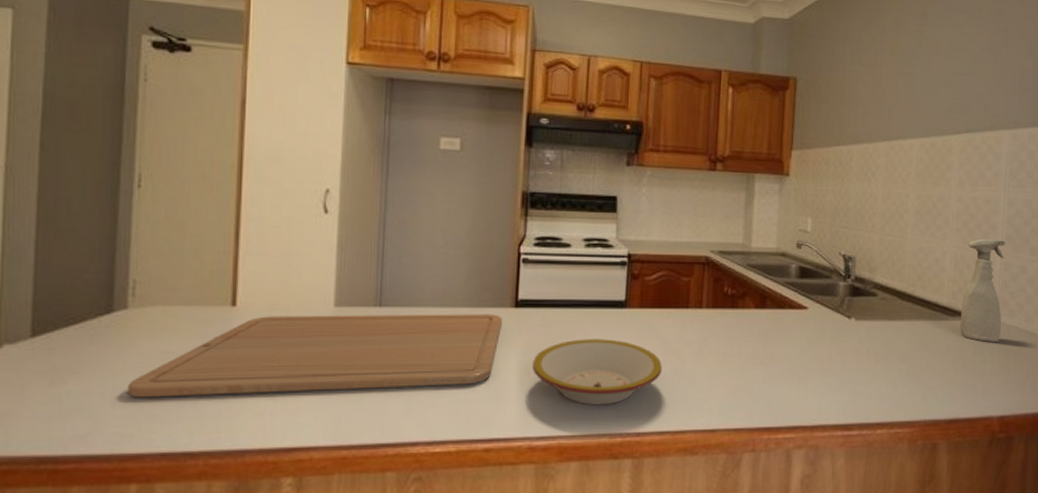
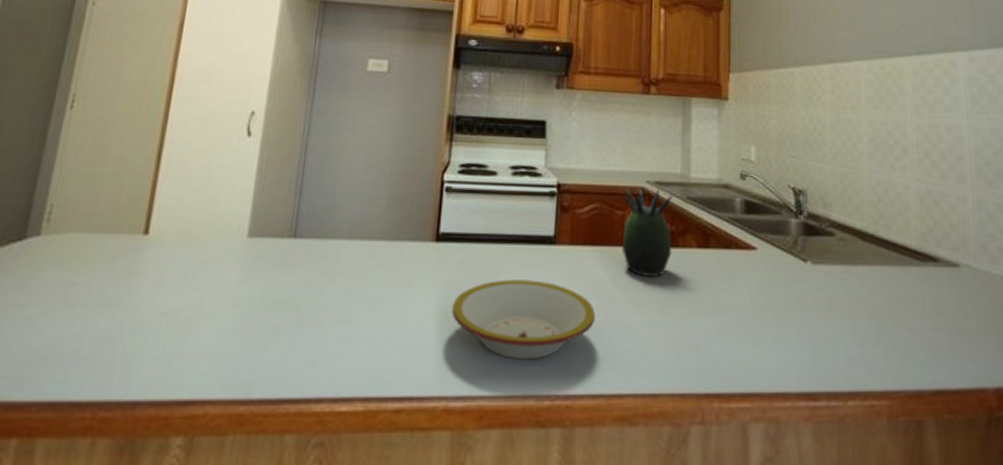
chopping board: present [127,314,502,398] -> none [25,246,422,336]
succulent plant: none [687,256,736,334] -> present [621,187,674,277]
spray bottle: present [959,238,1006,342] -> none [933,171,984,294]

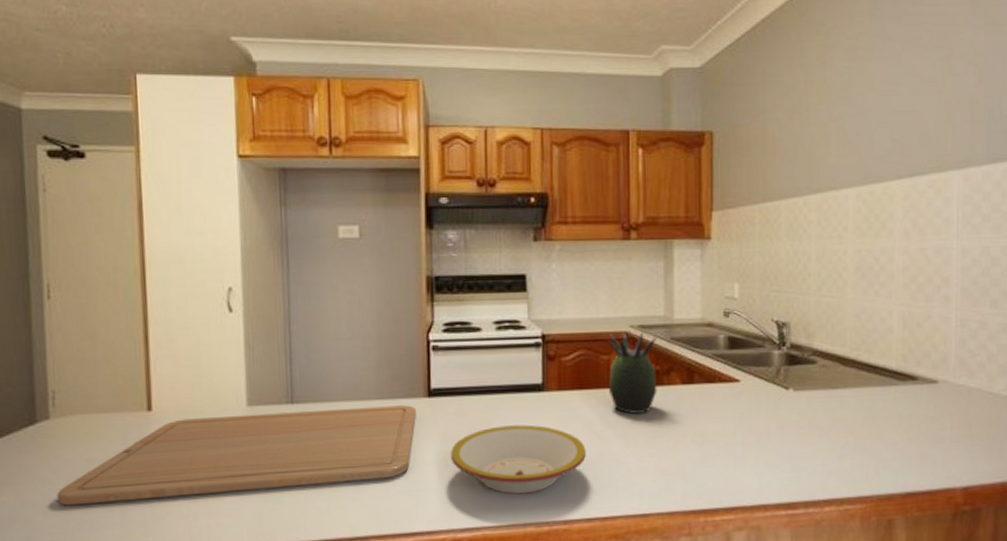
chopping board: none [25,246,422,336] -> present [57,405,416,506]

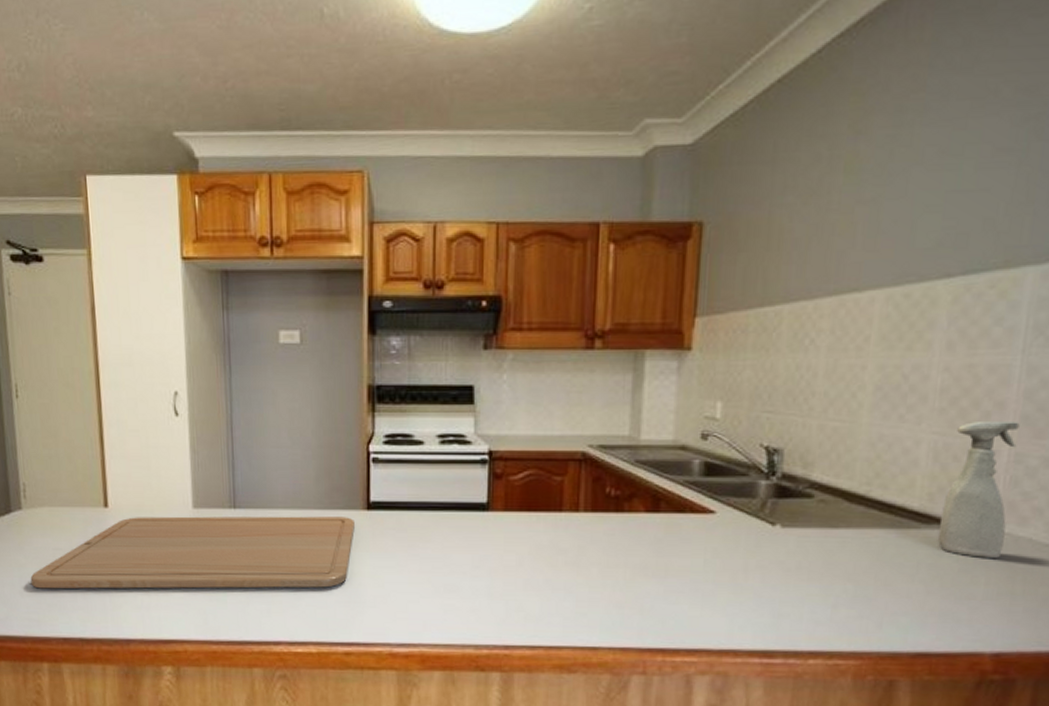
bowl: present [450,424,586,495] -> none [389,544,532,615]
succulent plant: present [606,331,658,414] -> none [560,452,620,541]
spray bottle: none [912,292,961,407] -> present [937,420,1020,558]

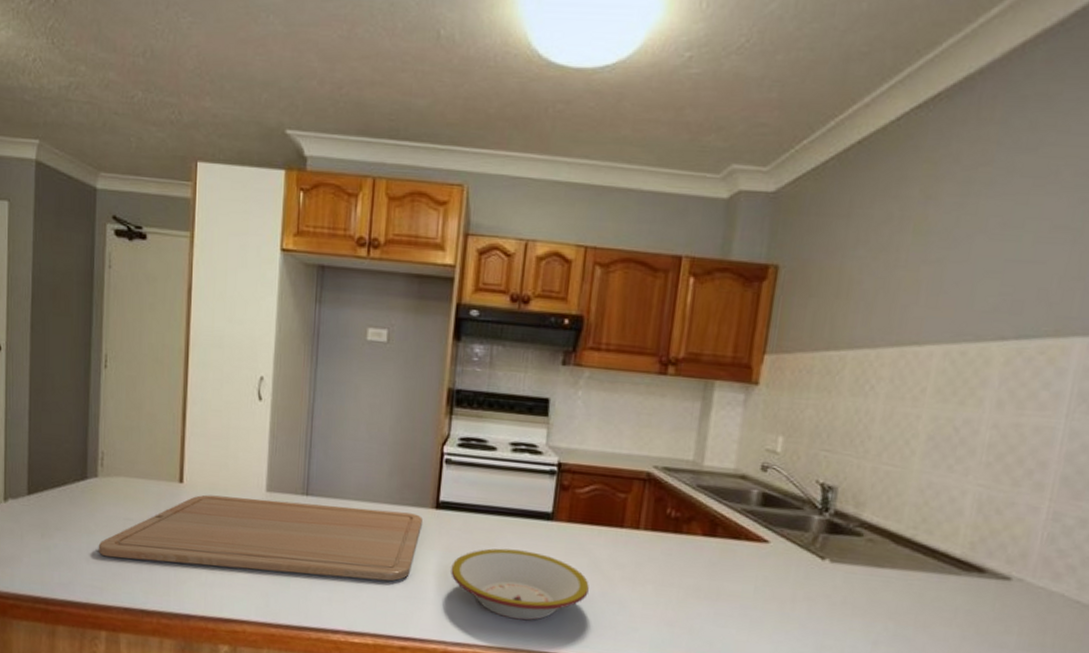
bowl: none [389,544,532,615] -> present [451,548,589,621]
spray bottle: present [937,420,1020,558] -> none [975,477,1059,610]

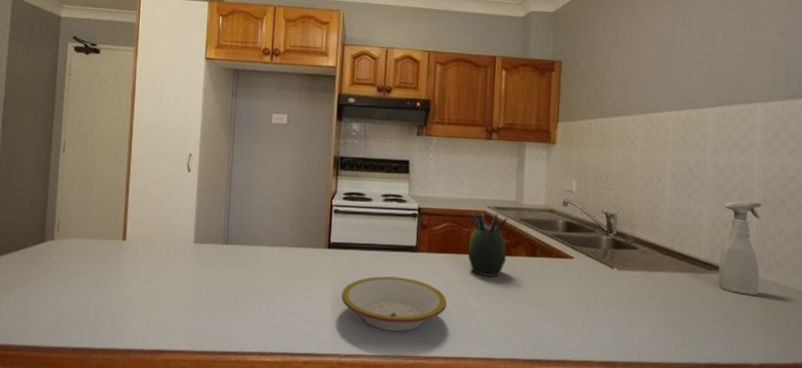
chopping board: present [98,494,422,581] -> none [52,248,318,309]
succulent plant: none [622,471,683,560] -> present [468,211,509,277]
spray bottle: none [975,477,1059,610] -> present [717,200,762,295]

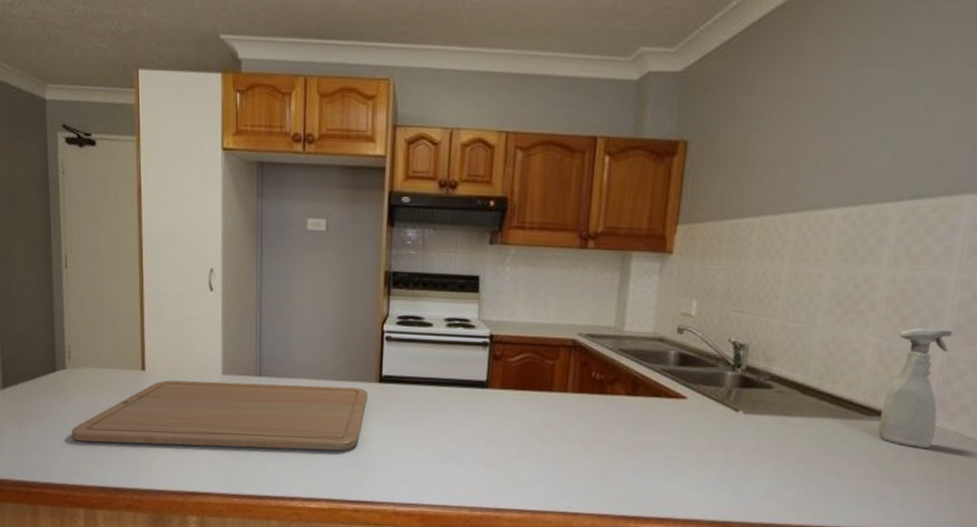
chopping board: none [52,248,318,309] -> present [71,380,367,451]
bowl: present [341,276,447,332] -> none [396,416,523,480]
succulent plant: present [468,211,509,277] -> none [551,339,606,419]

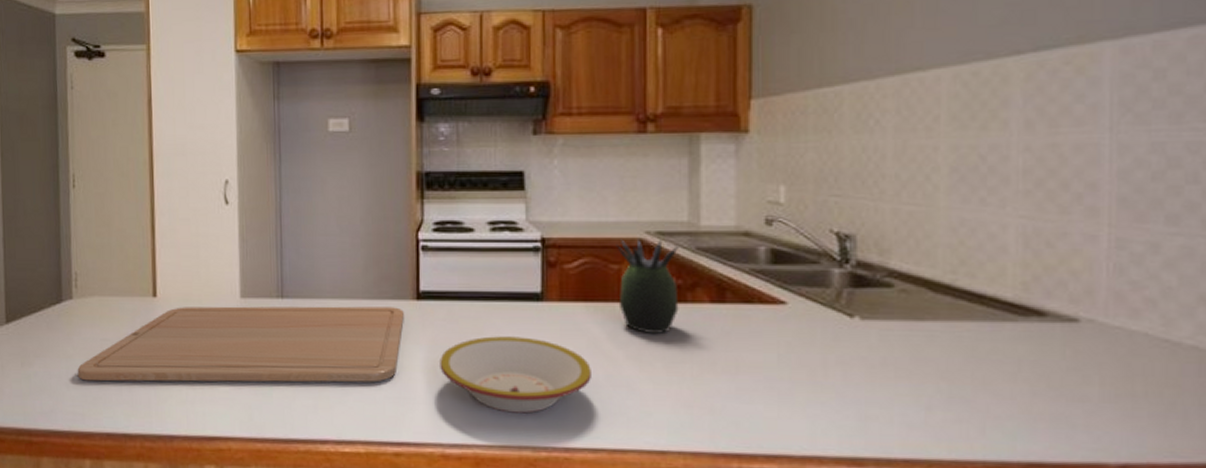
bowl: none [396,416,523,480] -> present [440,336,591,414]
succulent plant: none [551,339,606,419] -> present [616,239,680,333]
spray bottle: present [877,327,953,448] -> none [1038,203,1117,355]

